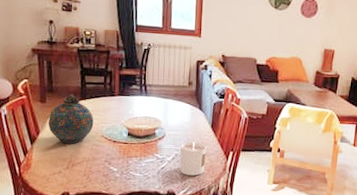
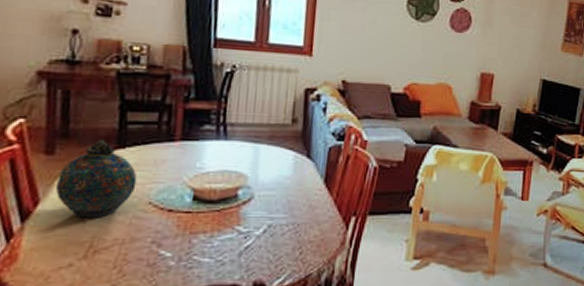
candle: present [179,141,207,176] -> none [274,204,317,256]

